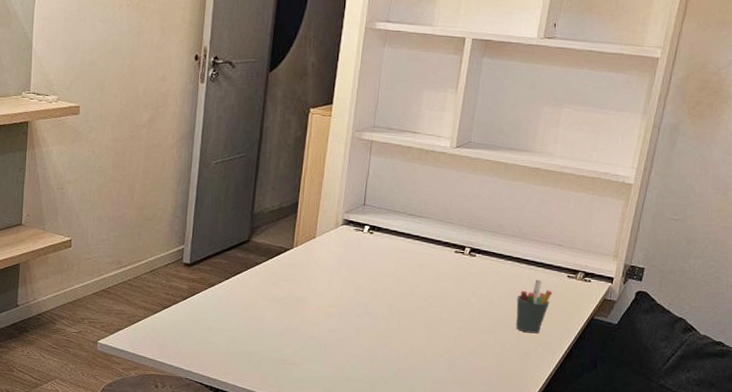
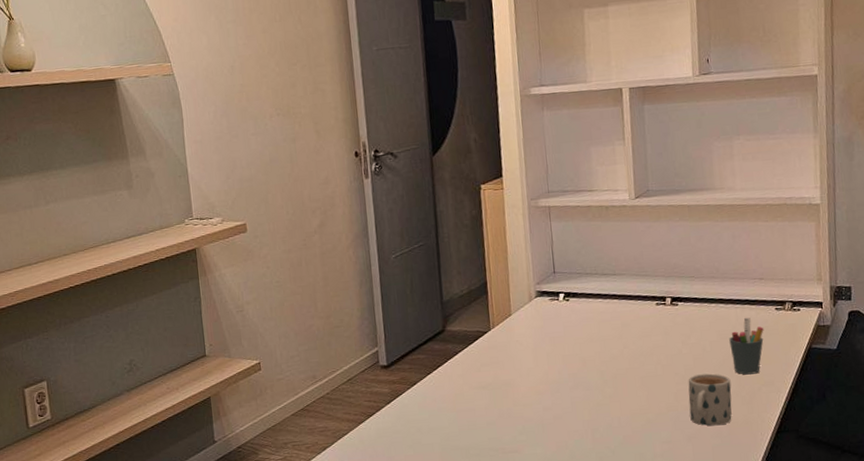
mug: none [465,324,511,375] -> present [688,373,732,426]

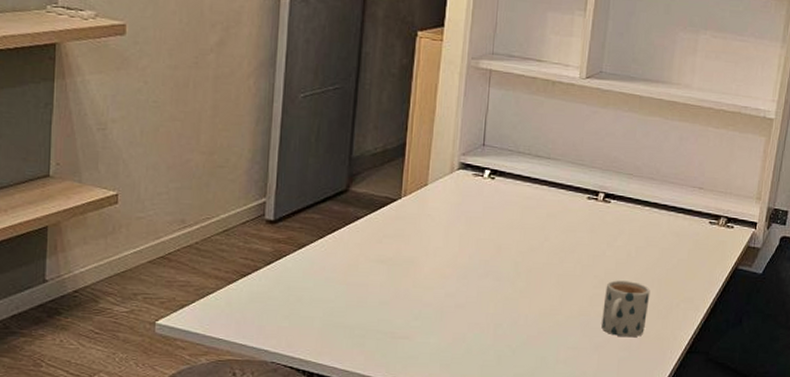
pen holder: present [729,318,764,375] -> none [656,227,694,288]

